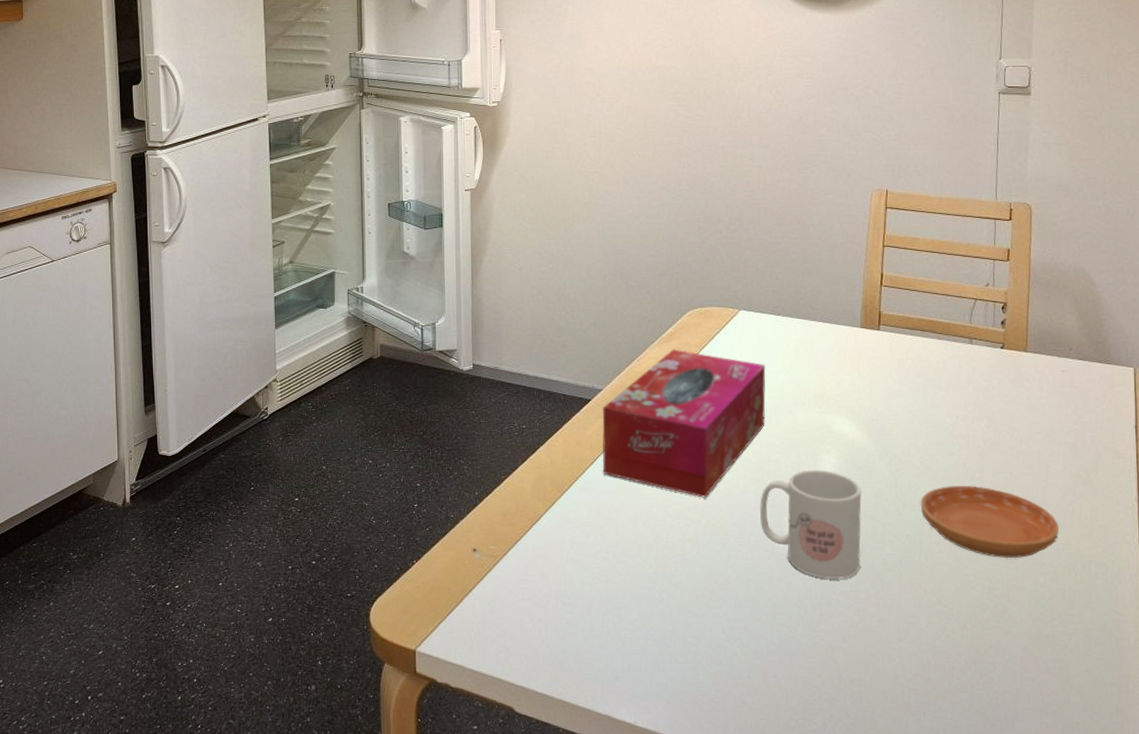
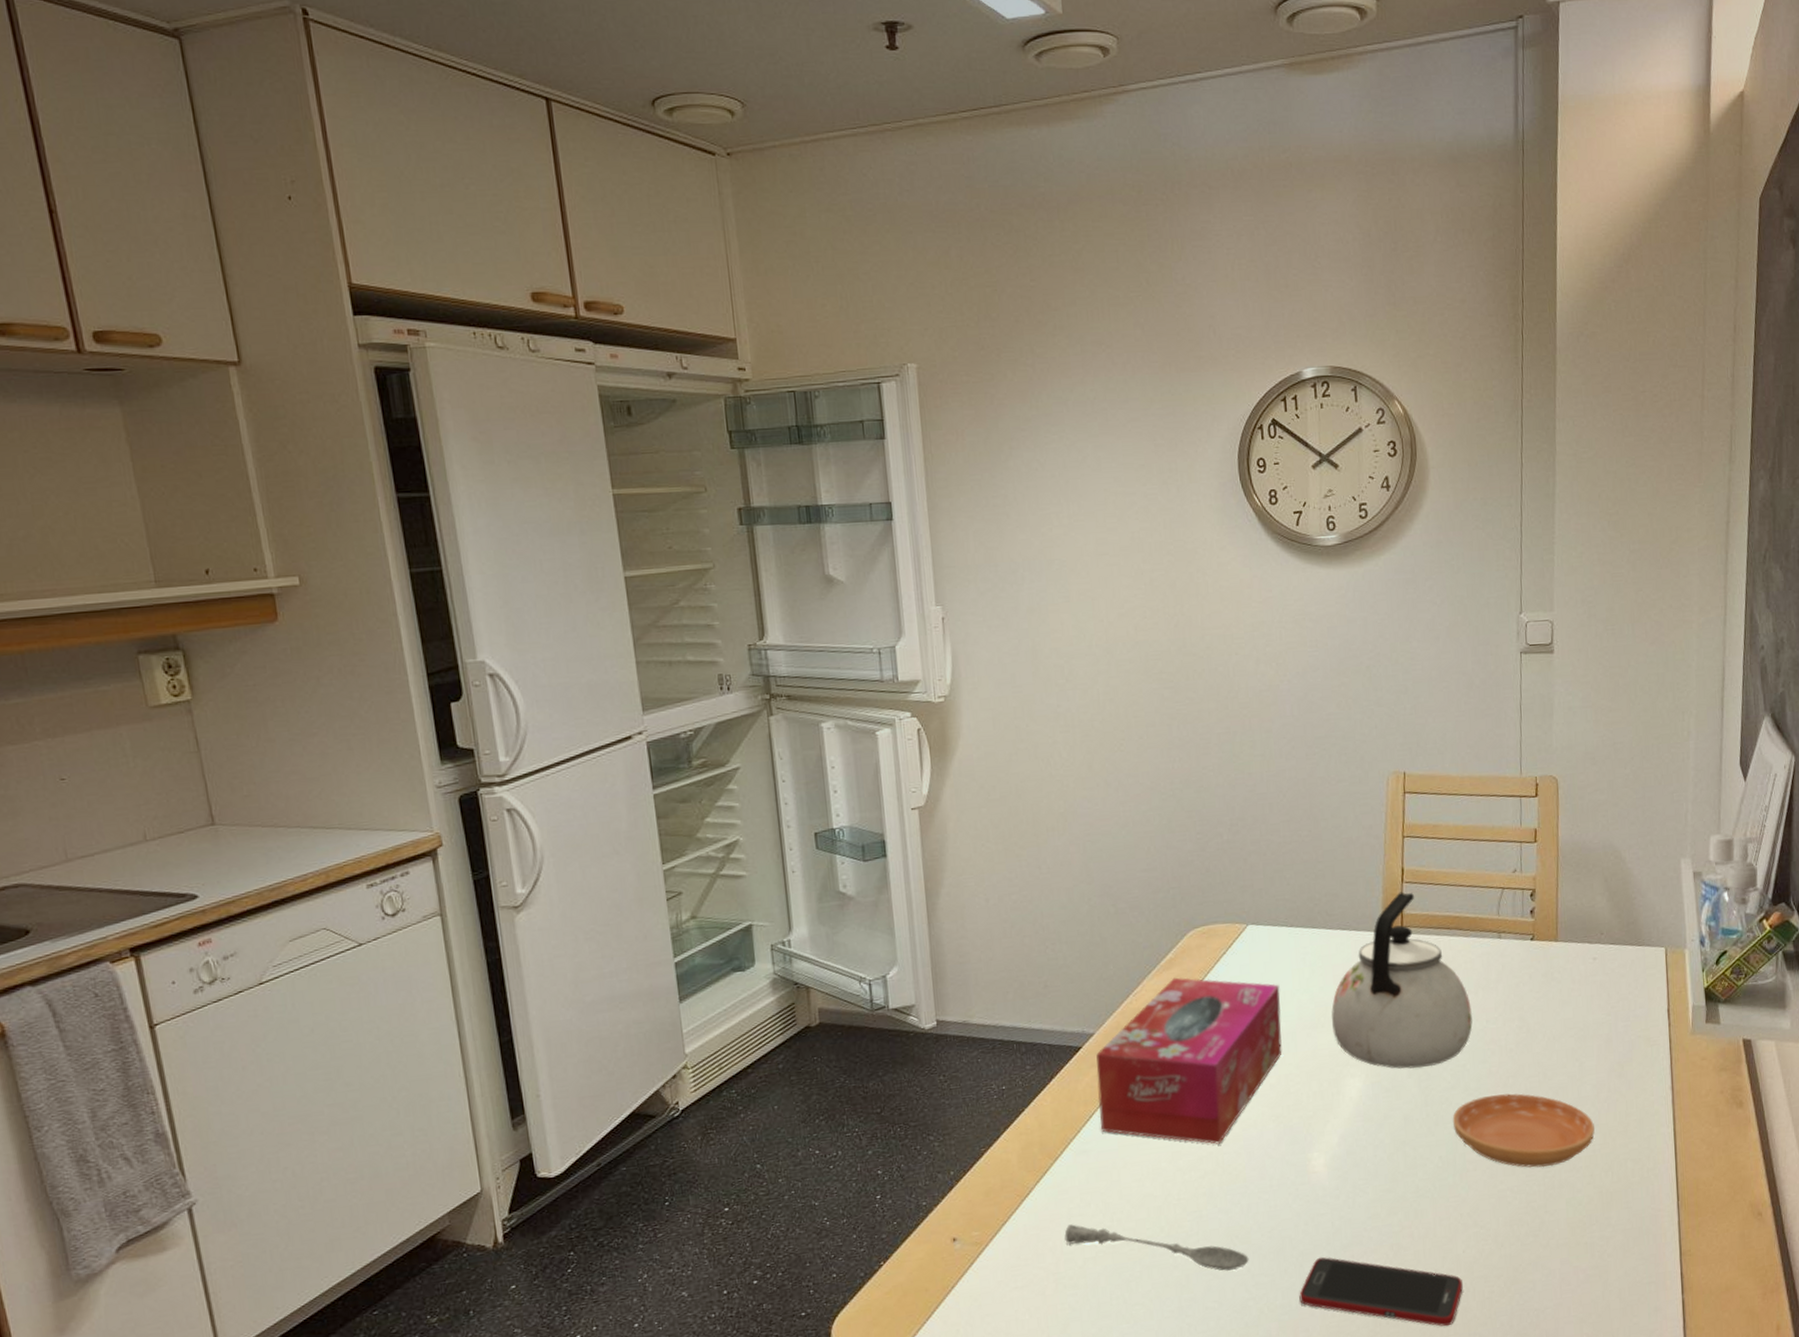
soupspoon: none [566,551,726,612] -> present [1064,1224,1249,1271]
mug: present [760,470,862,580] -> none [1280,1096,1392,1216]
cell phone: none [770,611,925,694] -> present [1299,1257,1463,1327]
kettle: none [811,294,943,453] -> present [1331,891,1473,1069]

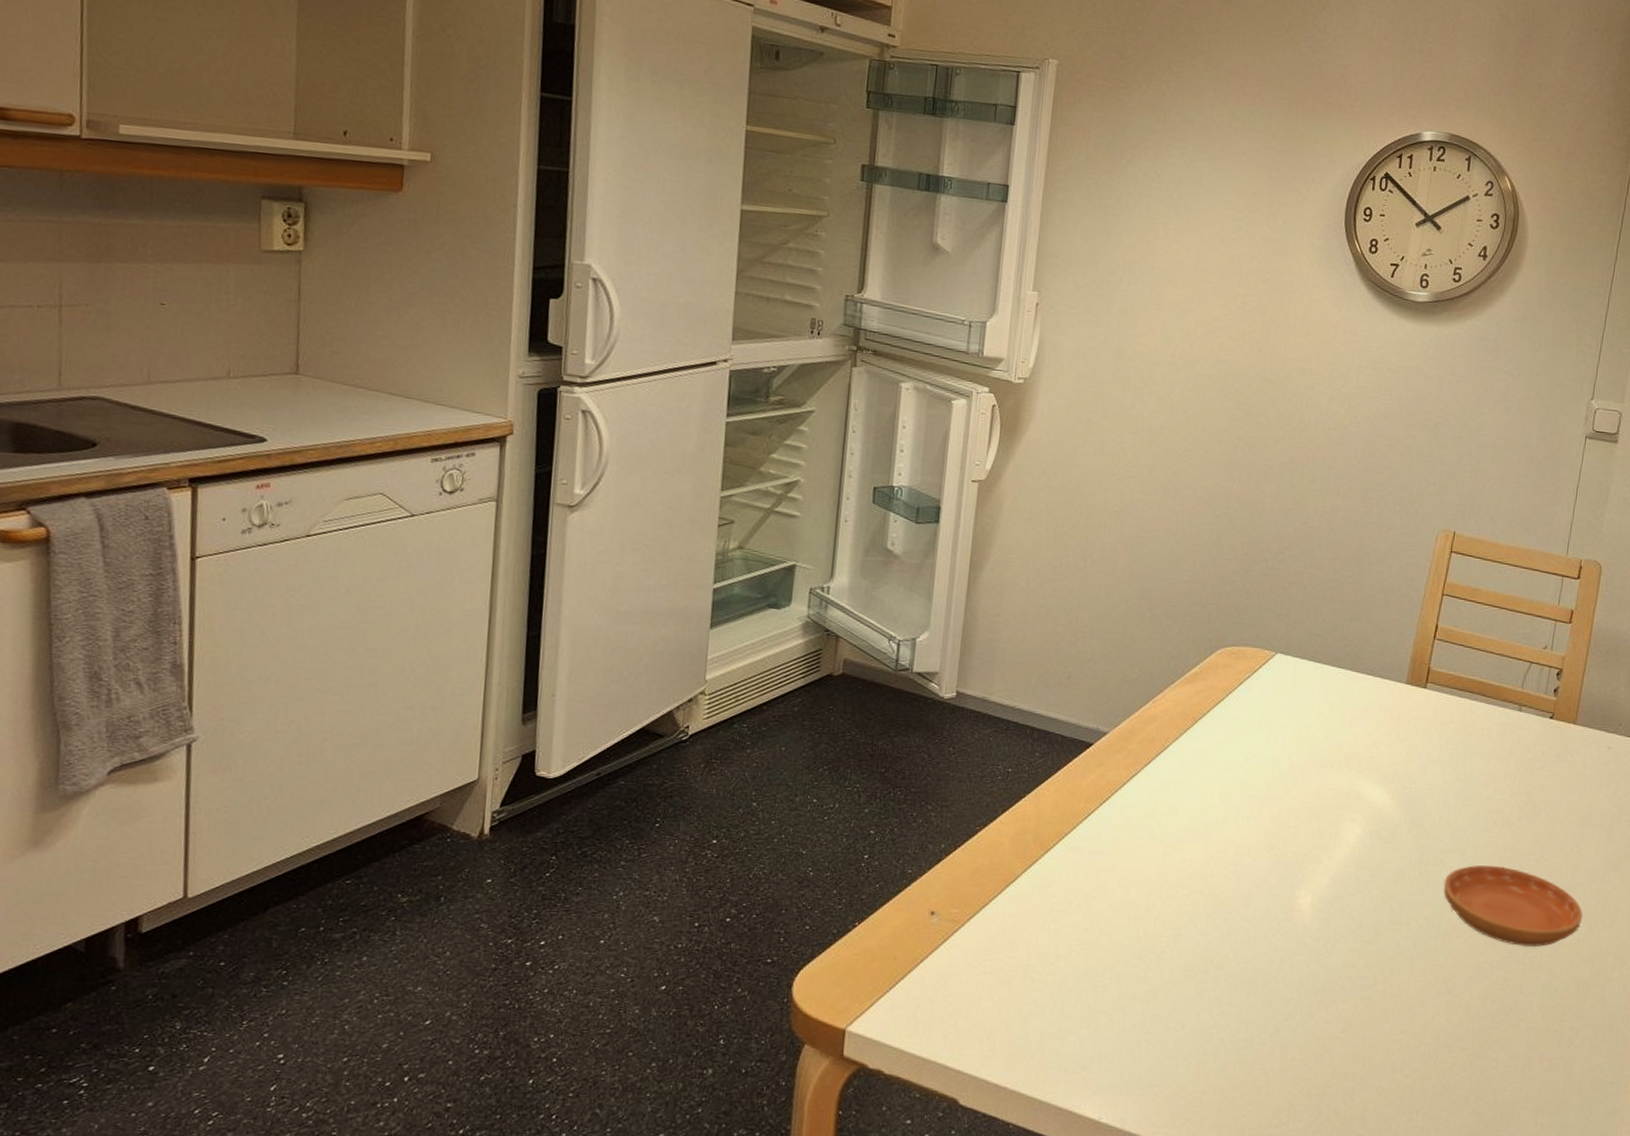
soupspoon: present [1064,1224,1249,1271] -> none [1041,919,1220,995]
tissue box: present [1096,977,1282,1144] -> none [1096,692,1298,865]
cell phone: present [1299,1257,1463,1327] -> none [1262,997,1427,1091]
kettle: present [1331,891,1473,1069] -> none [1341,647,1481,826]

